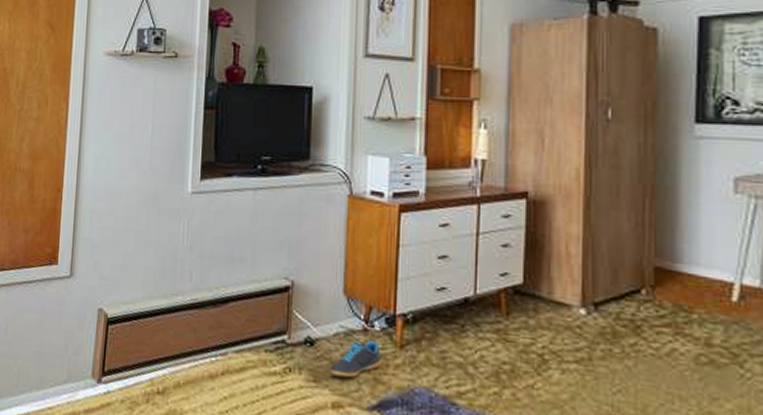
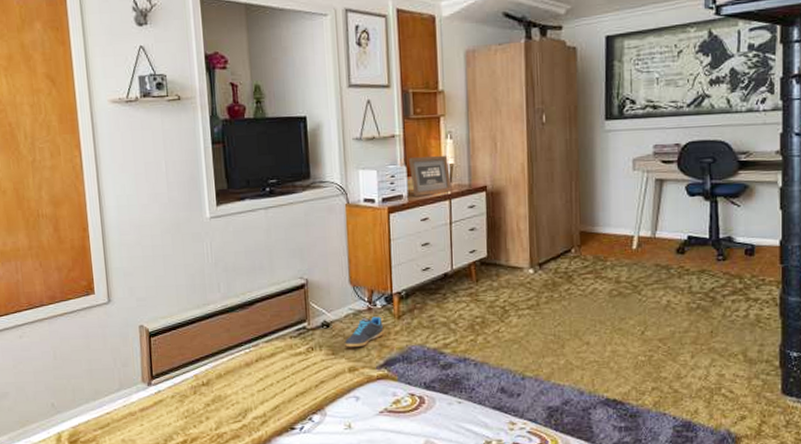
picture frame: none [429,146,482,196] -> present [408,155,452,196]

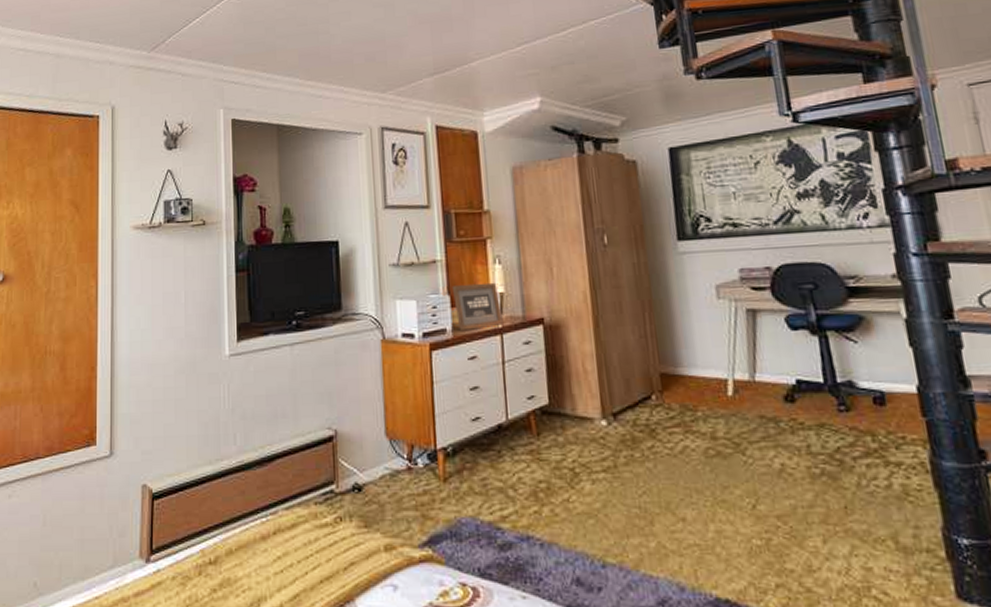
athletic shoe: present [345,316,383,348] -> none [380,478,426,519]

